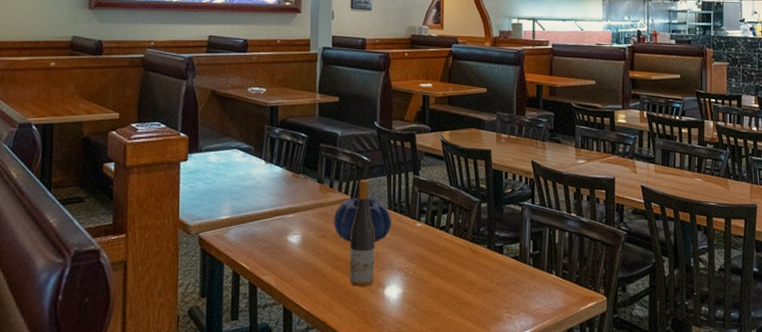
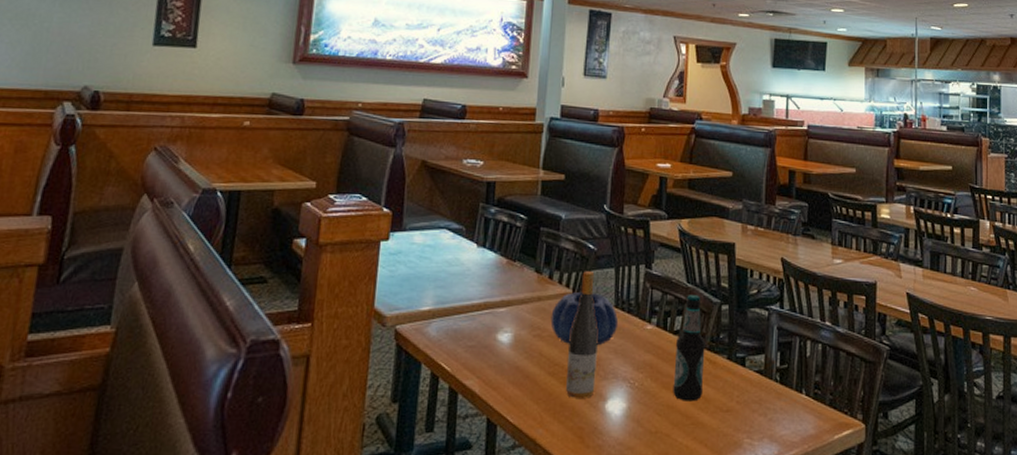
bottle: none [442,196,468,285] -> present [673,295,706,402]

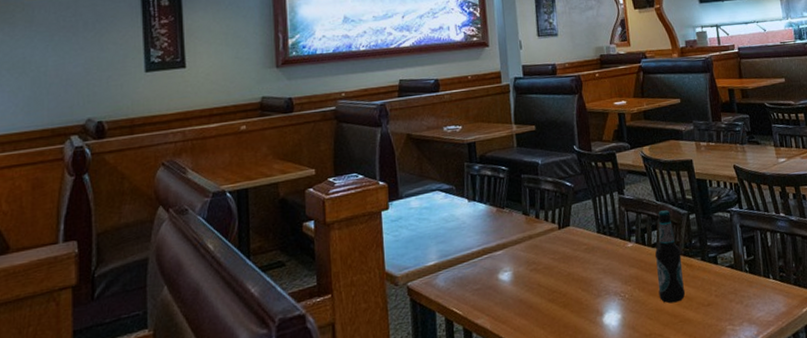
decorative bowl: present [550,291,619,345] -> none [542,223,603,272]
wine bottle: present [565,271,598,398] -> none [562,205,592,318]

